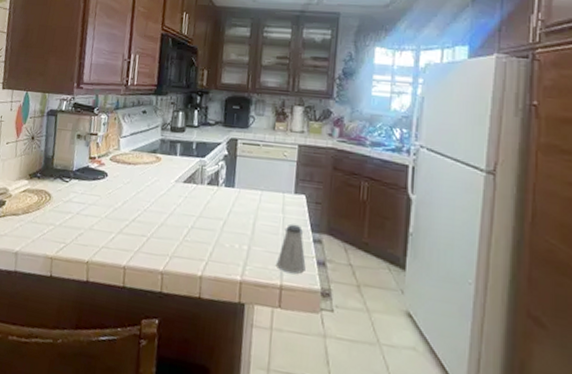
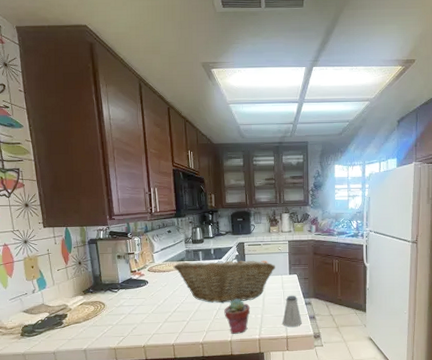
fruit basket: none [141,154,276,222] -> present [173,256,275,303]
potted succulent: none [197,217,234,269] -> present [224,299,251,334]

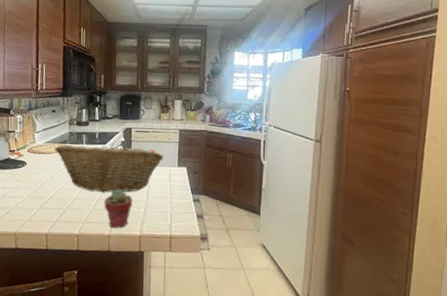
saltshaker: present [282,295,302,327] -> none [167,189,188,225]

